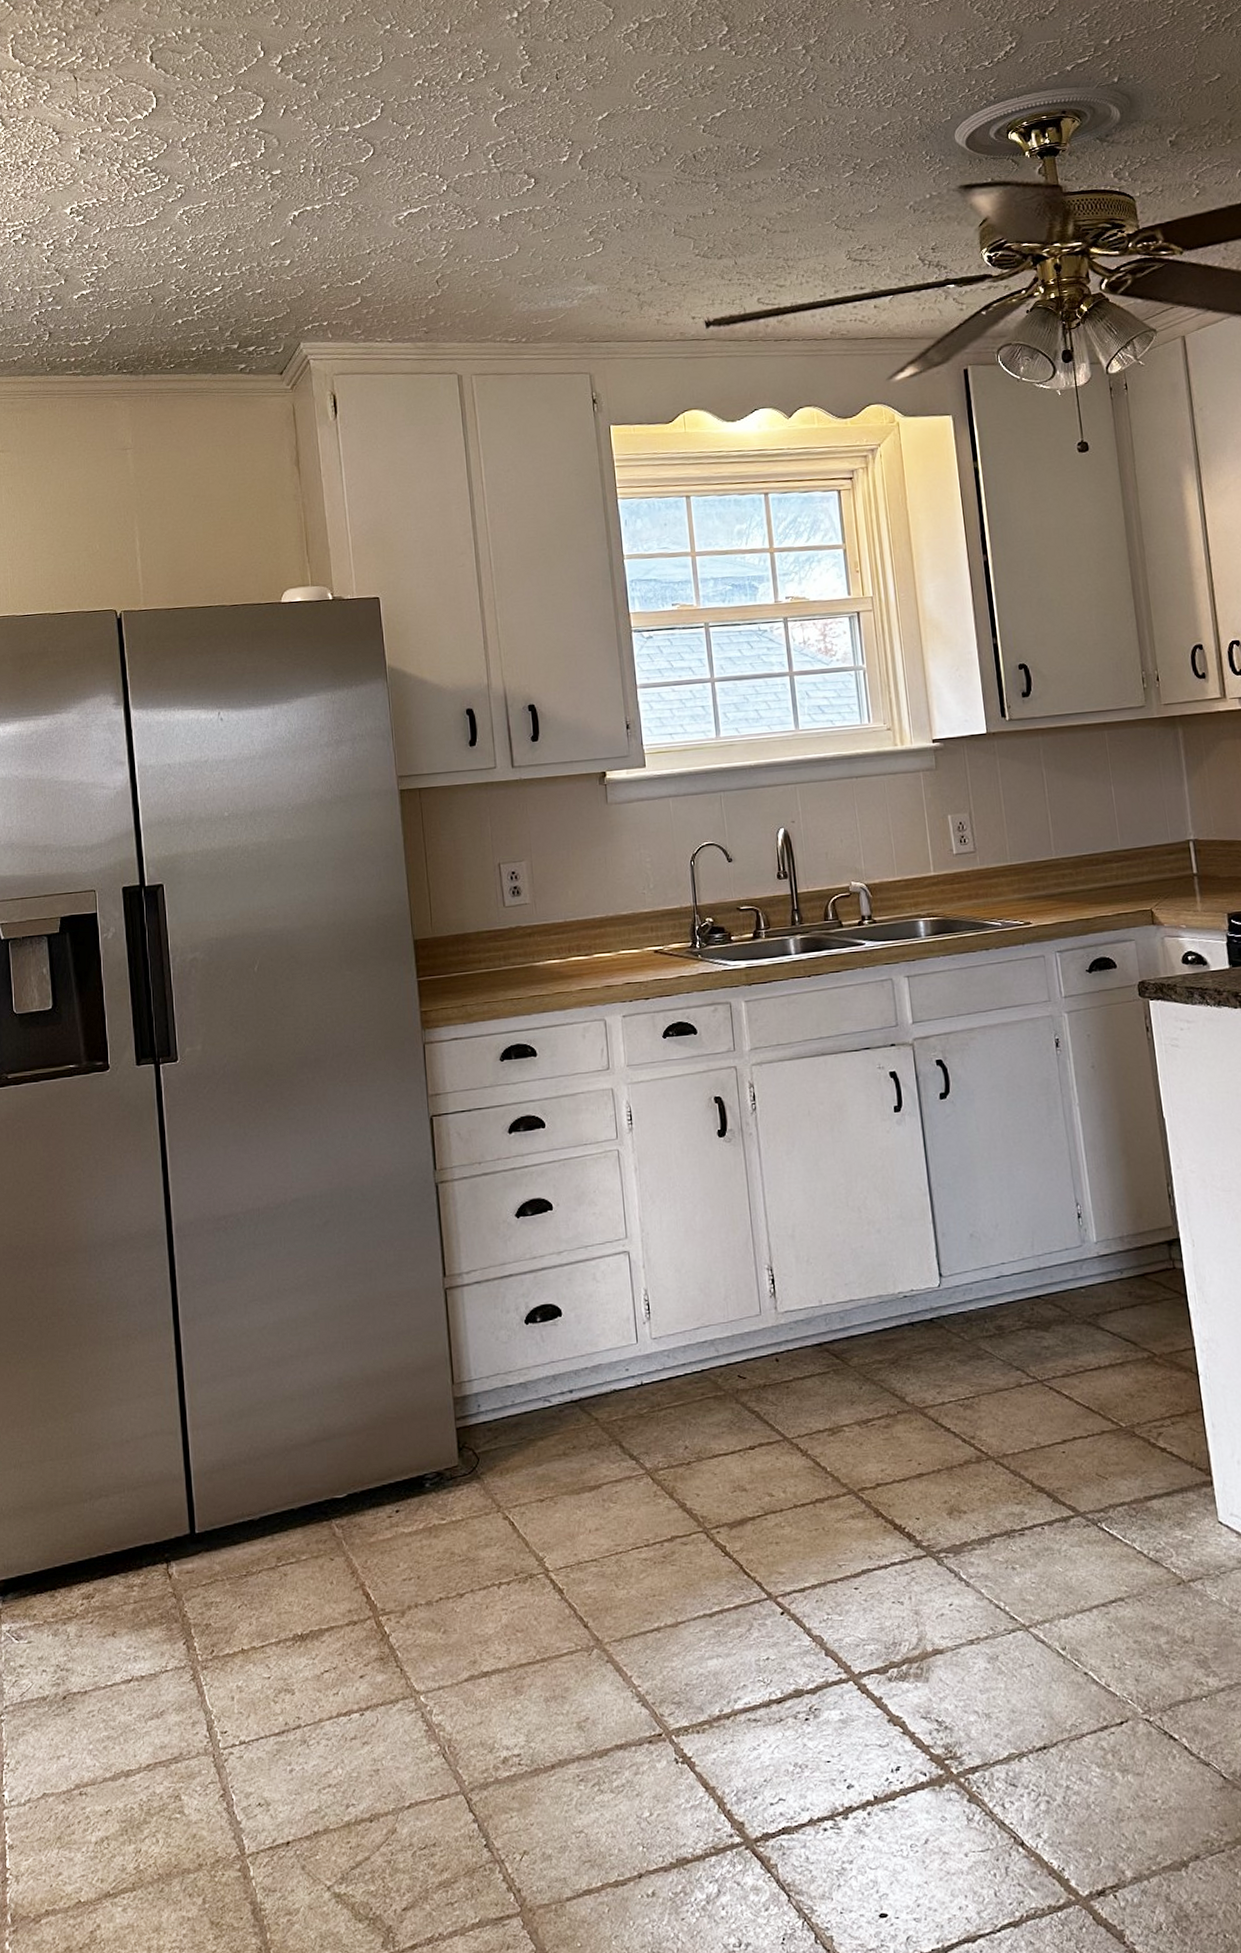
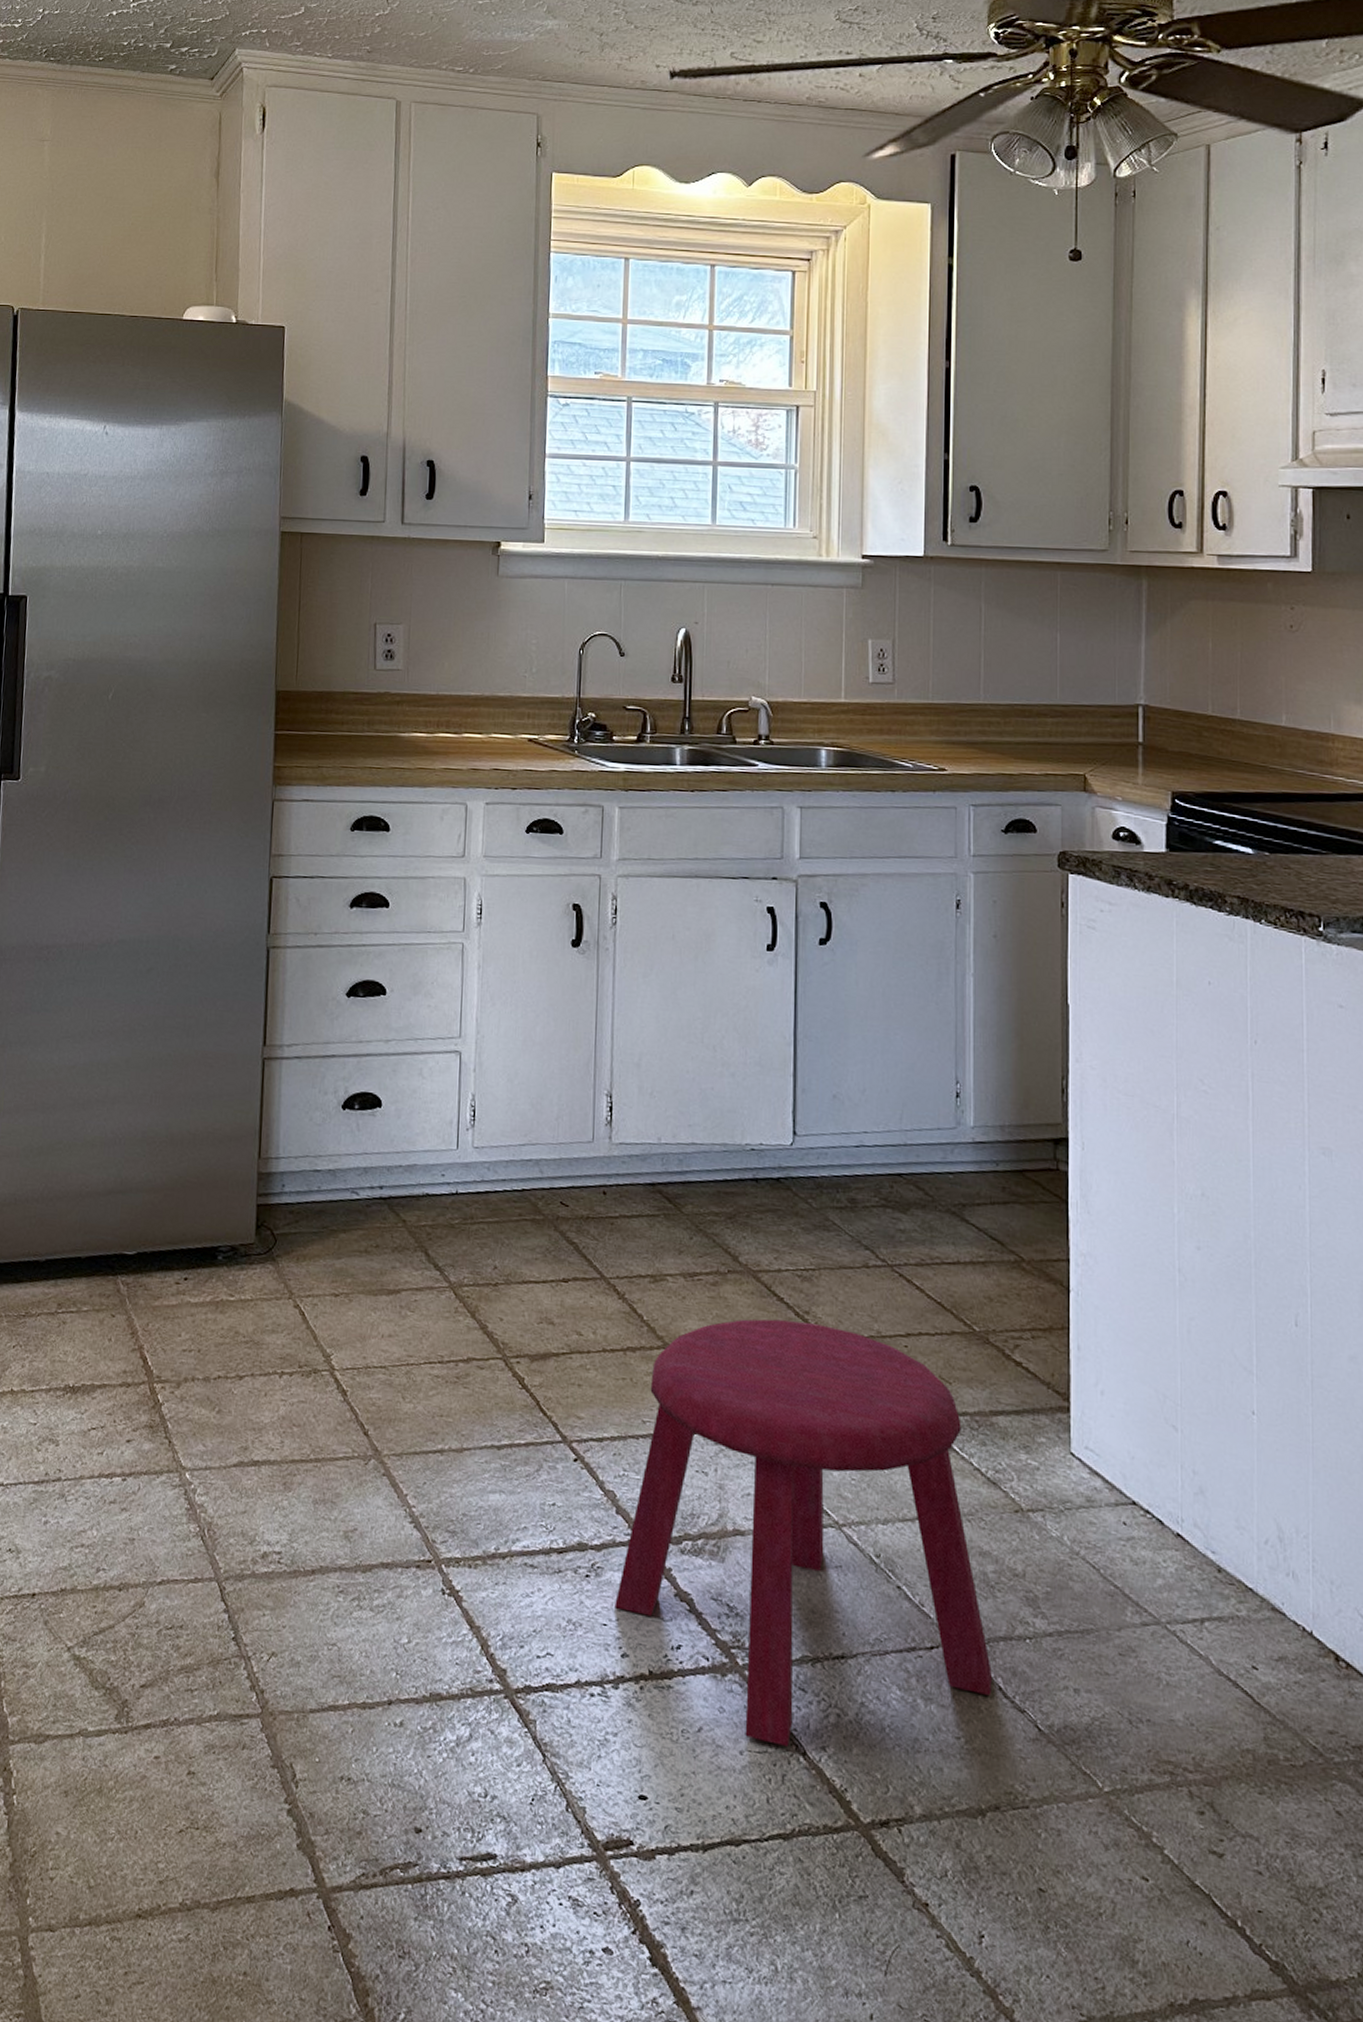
stool: none [835,1446,1179,1841] -> present [615,1318,992,1747]

